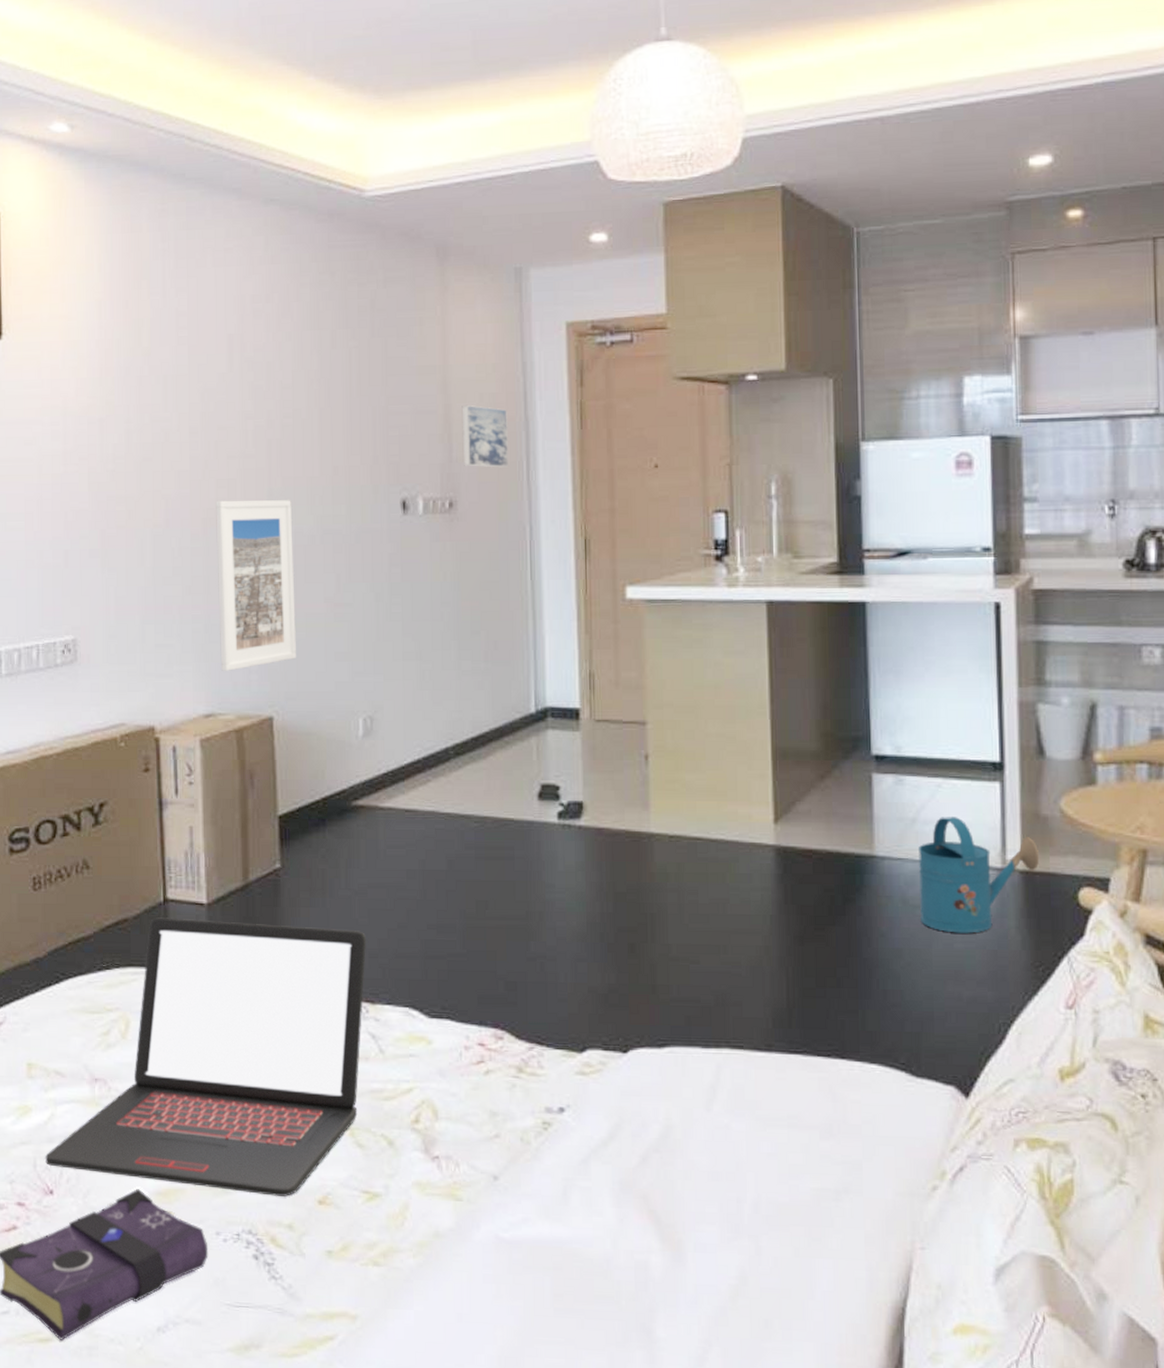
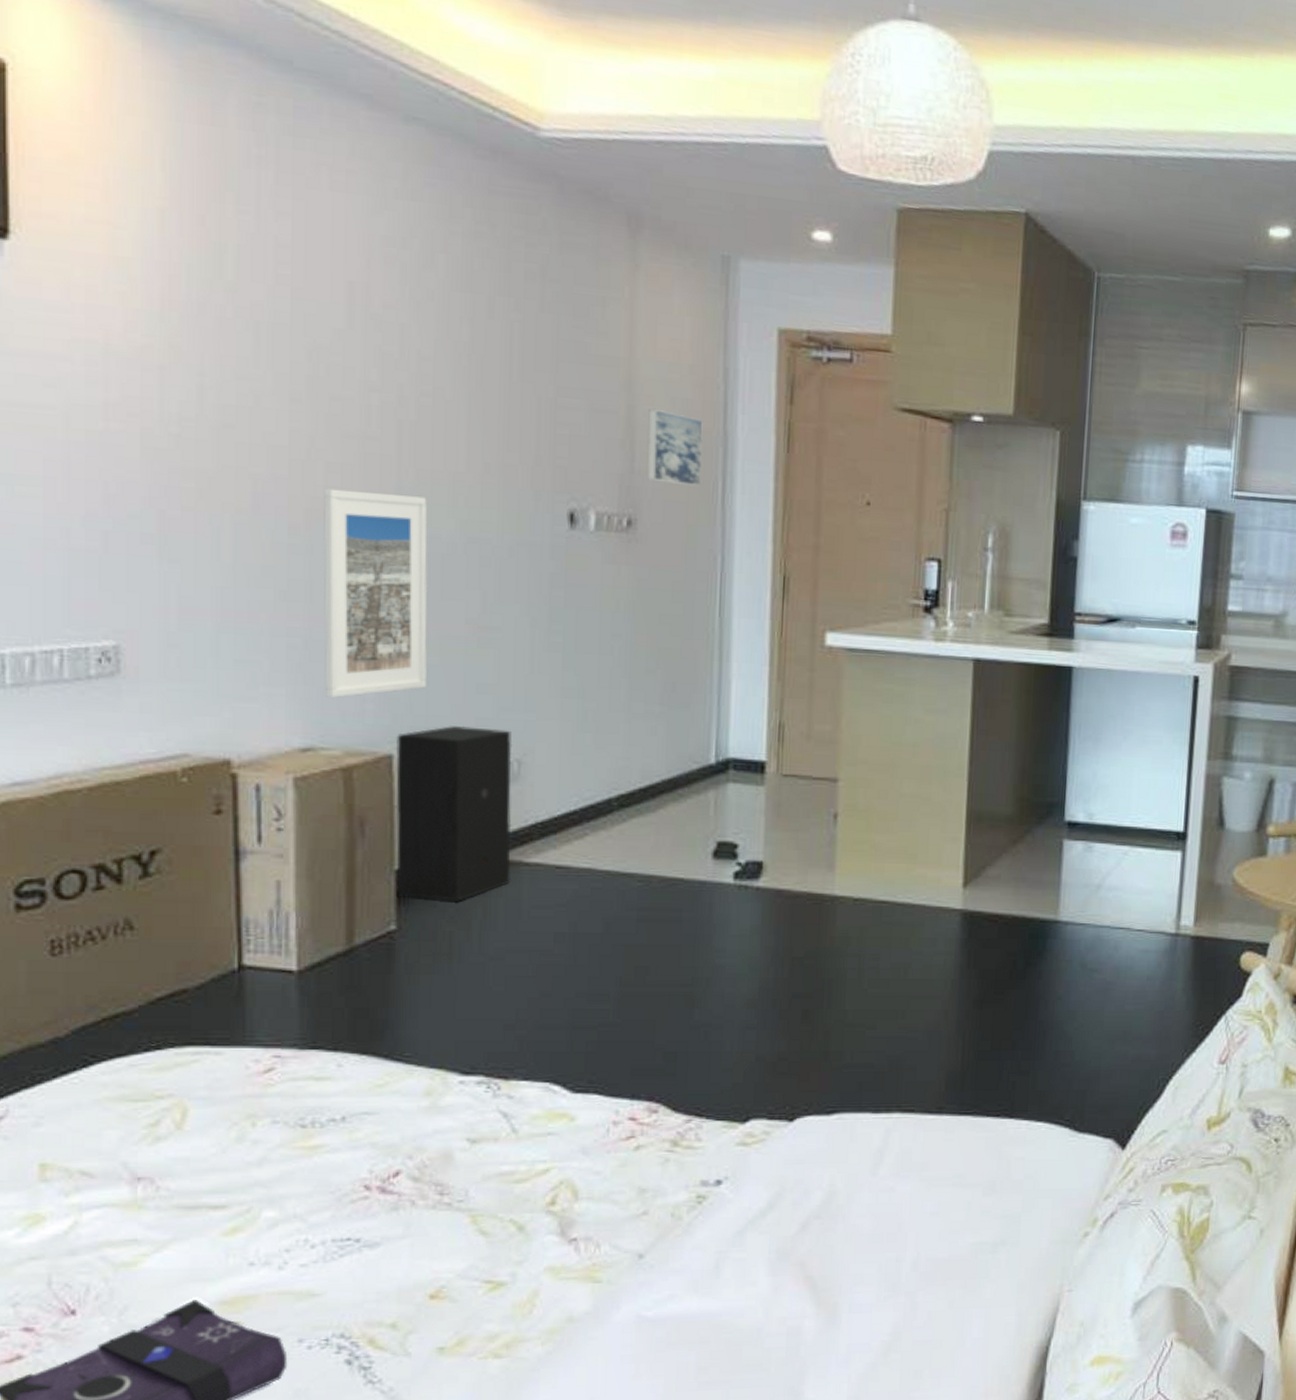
laptop: present [45,917,366,1197] -> none [65,987,501,1295]
speaker: none [275,690,369,842] -> present [395,726,513,901]
watering can: present [917,817,1039,933] -> none [1096,884,1210,996]

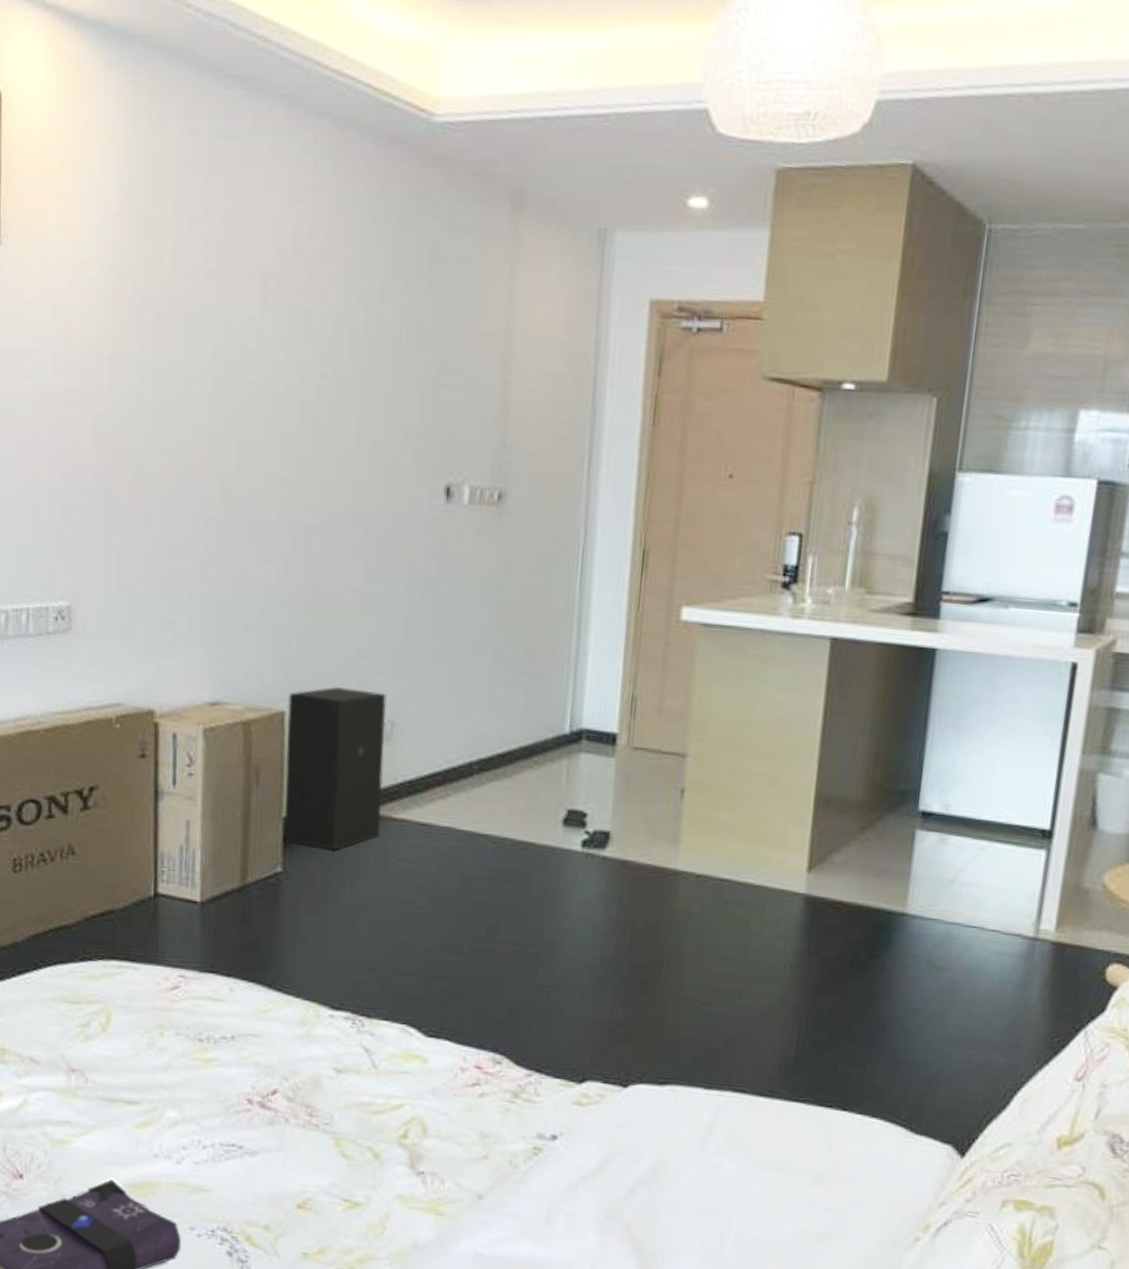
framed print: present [323,488,427,698] -> none [231,465,322,658]
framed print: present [646,409,704,487] -> none [517,385,573,461]

